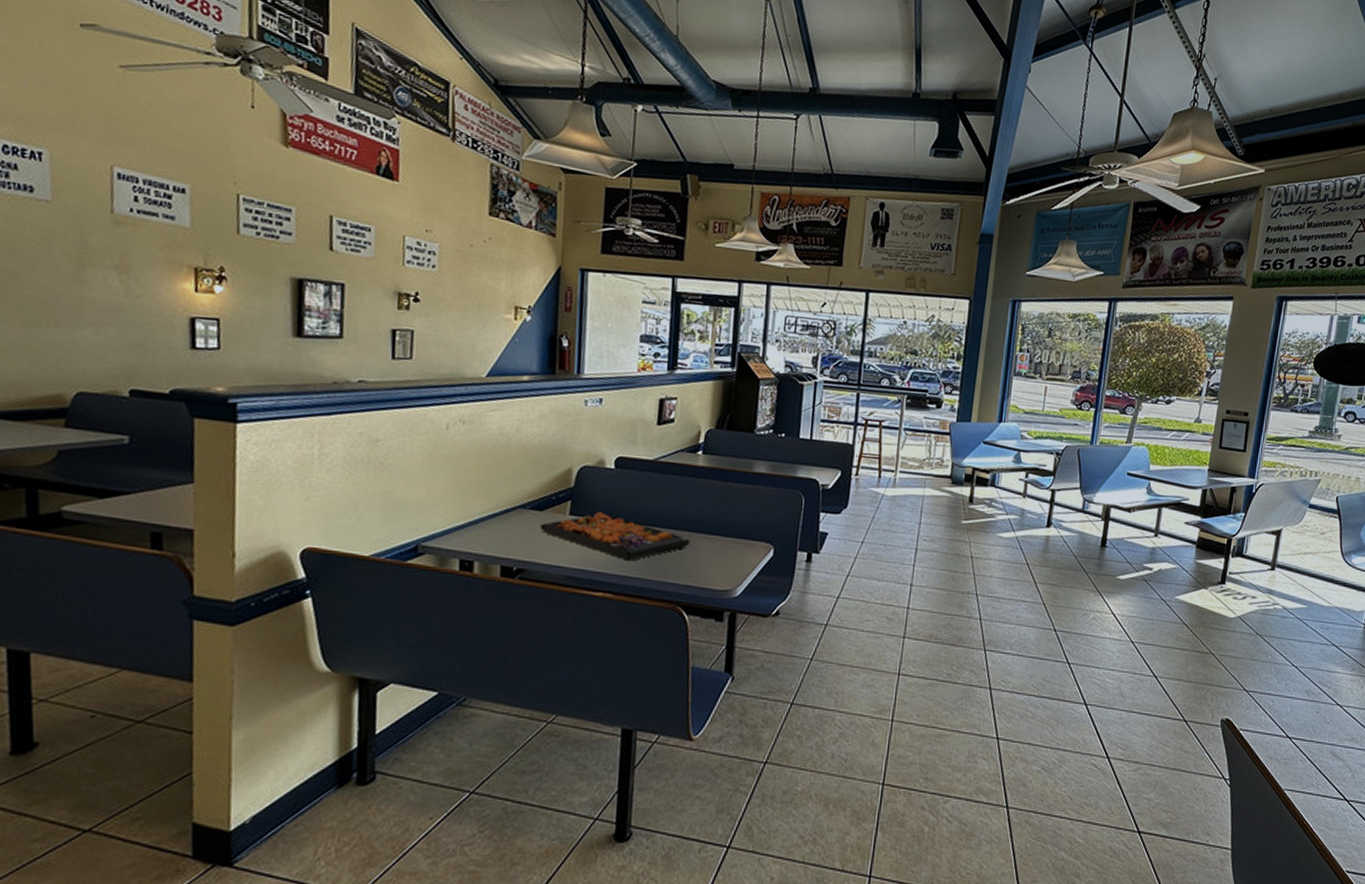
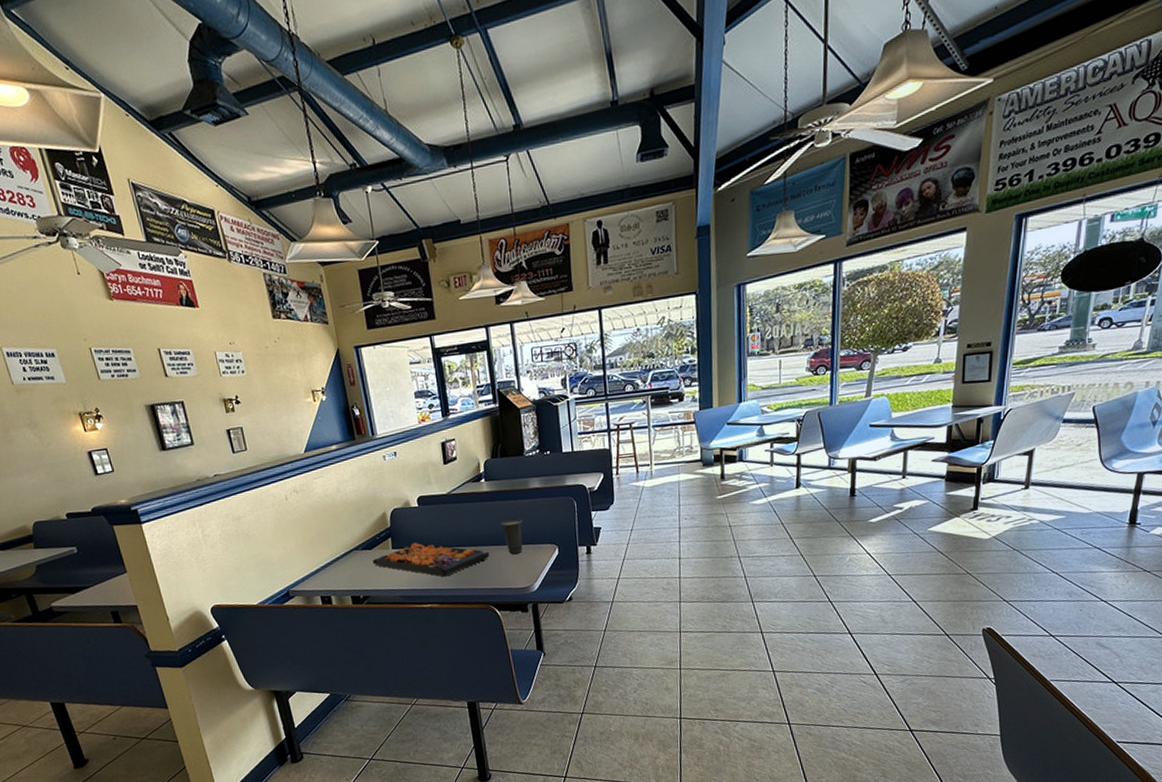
cup: none [710,504,738,547] -> present [500,519,523,554]

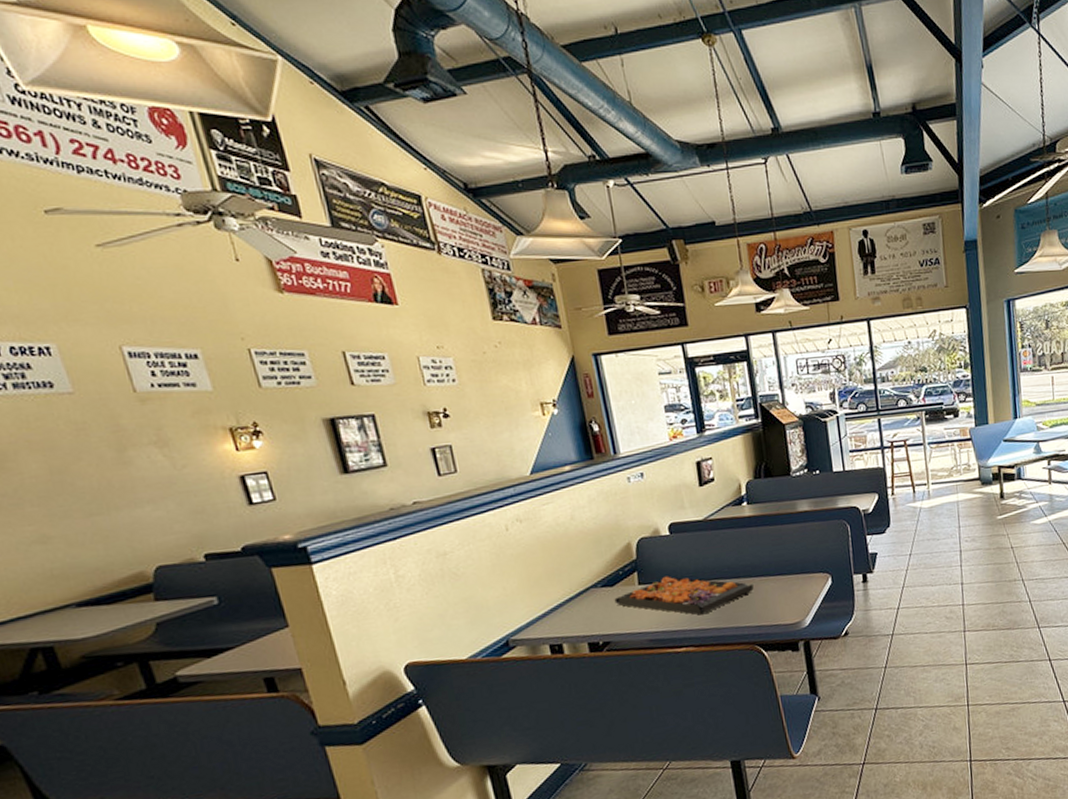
cup: present [500,519,523,554] -> none [765,545,792,586]

